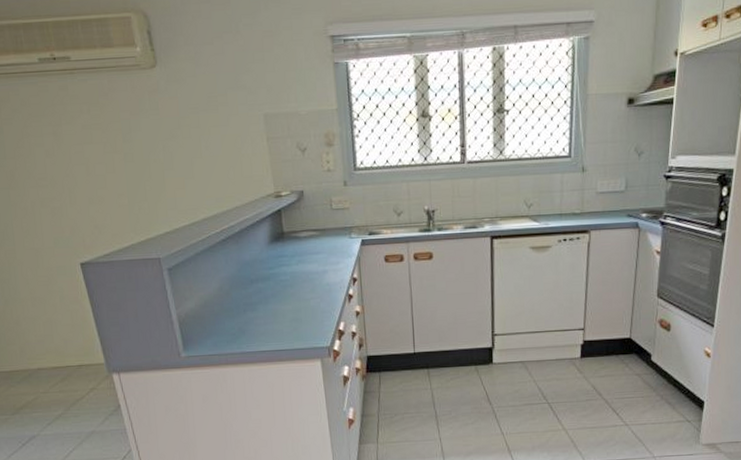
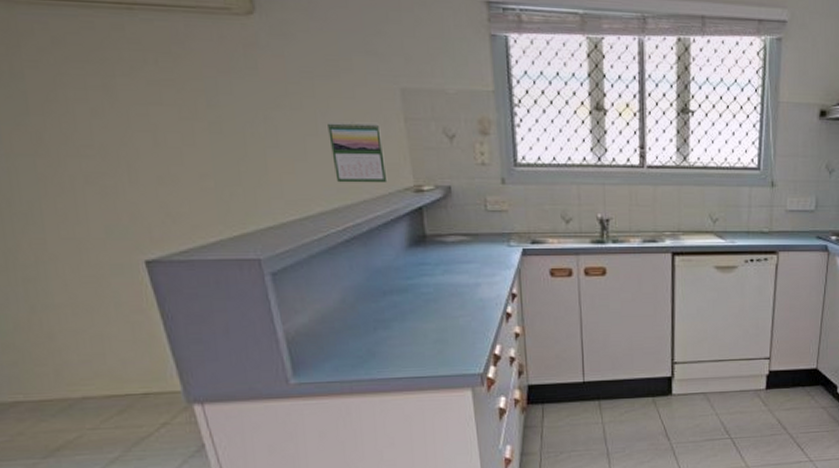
calendar: none [209,143,254,194] -> present [328,121,388,183]

